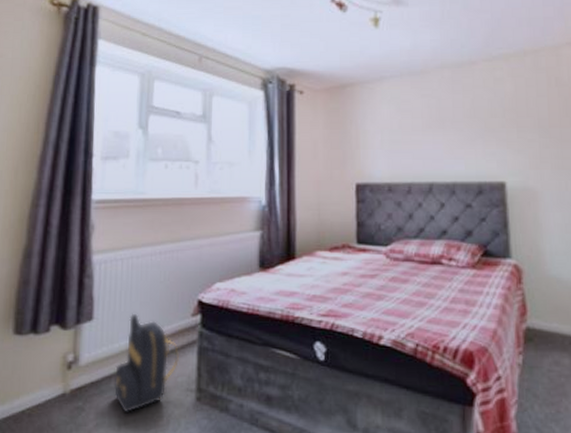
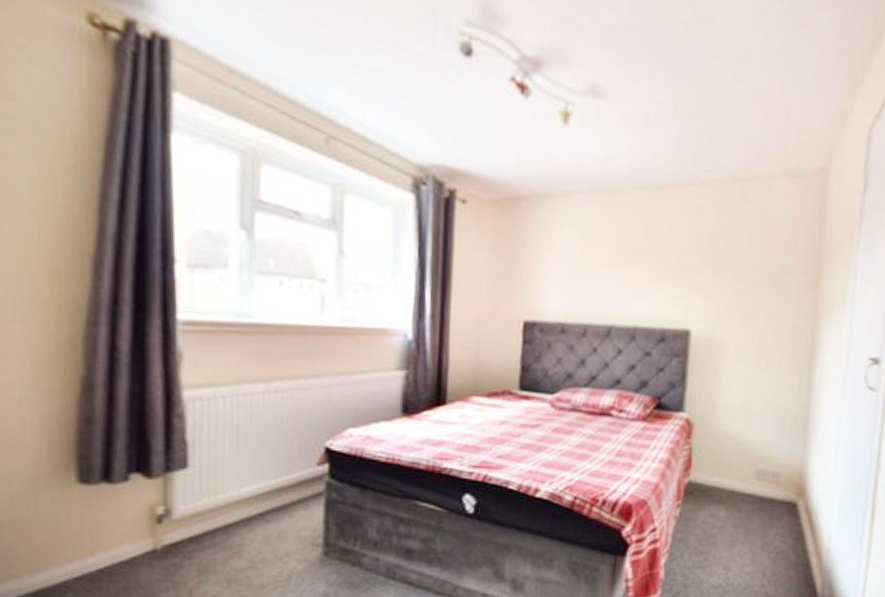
backpack: present [114,314,179,414] -> none [221,462,302,570]

